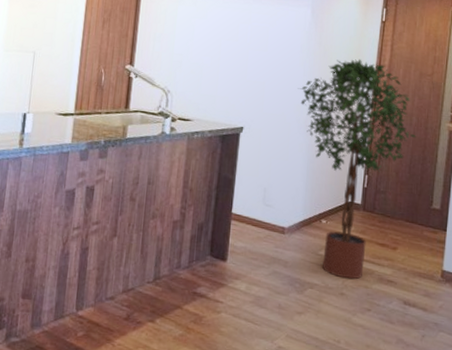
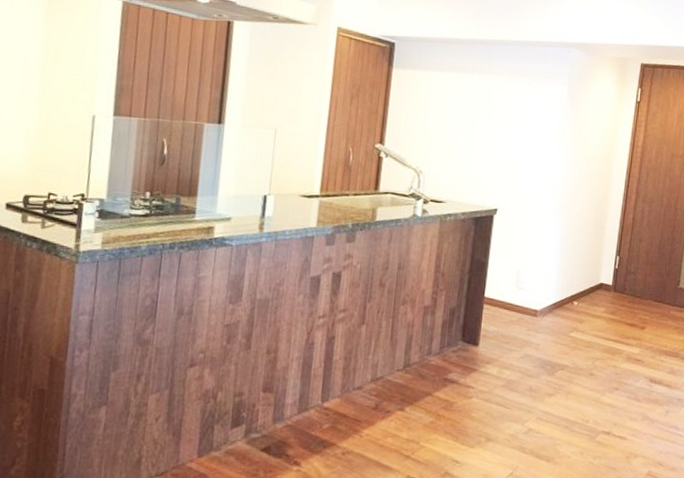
potted tree: present [298,58,417,280] -> none [553,139,667,360]

